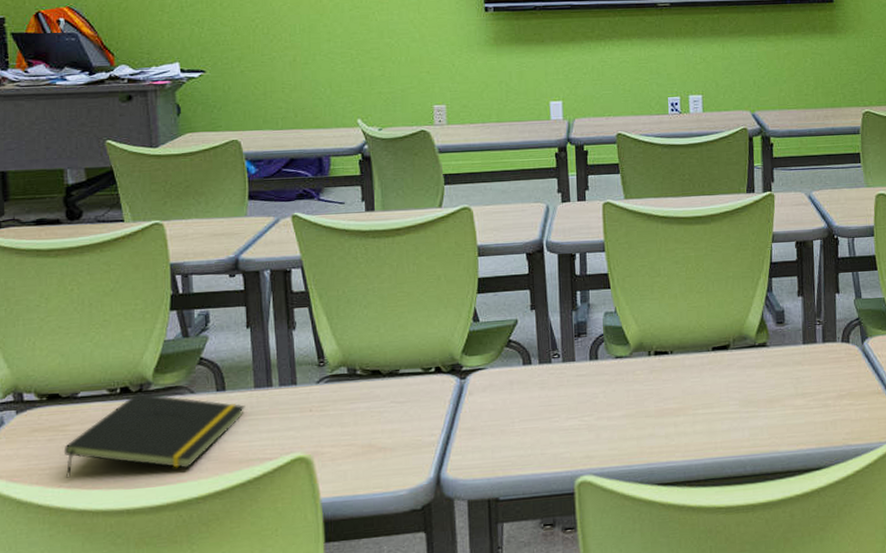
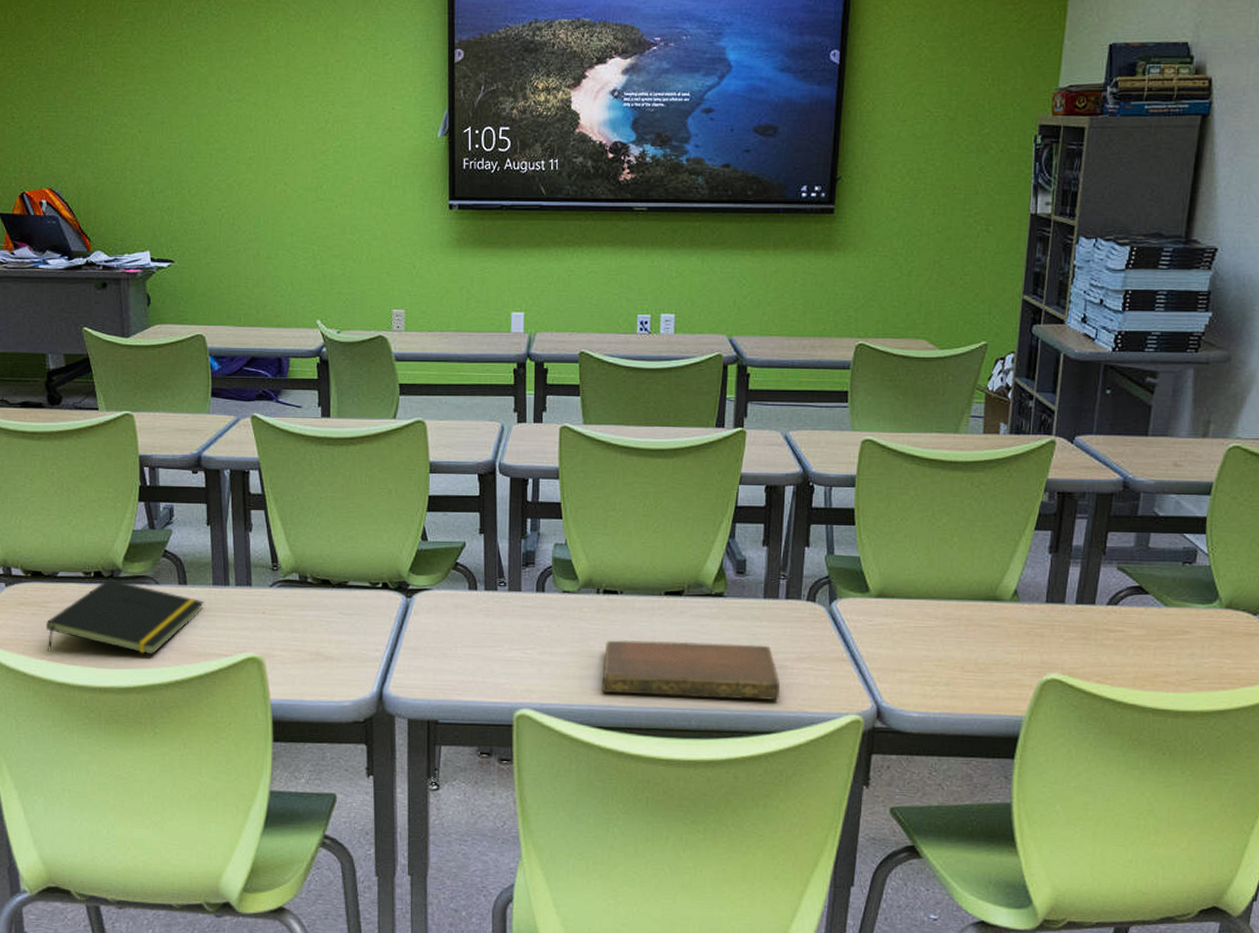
notebook: none [659,387,826,451] -> present [602,640,780,701]

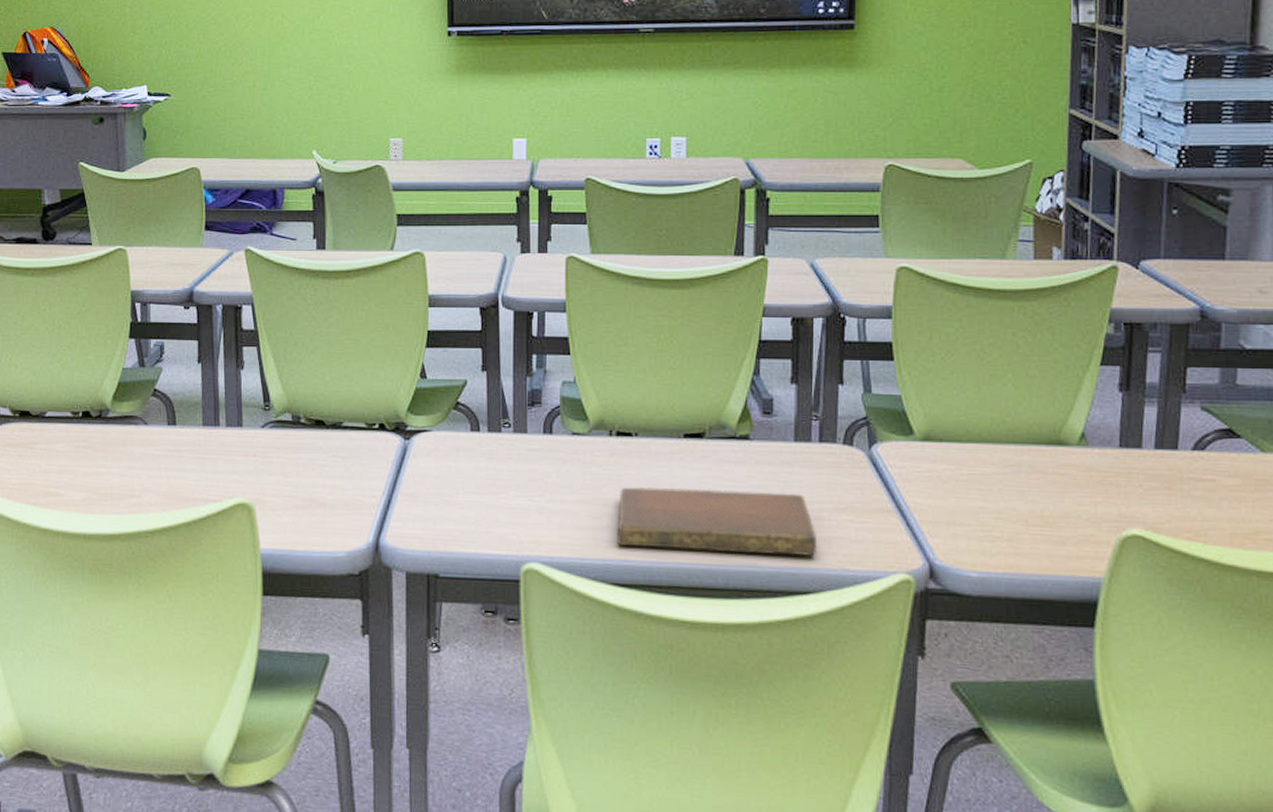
notepad: present [45,579,205,655] -> none [31,419,194,500]

